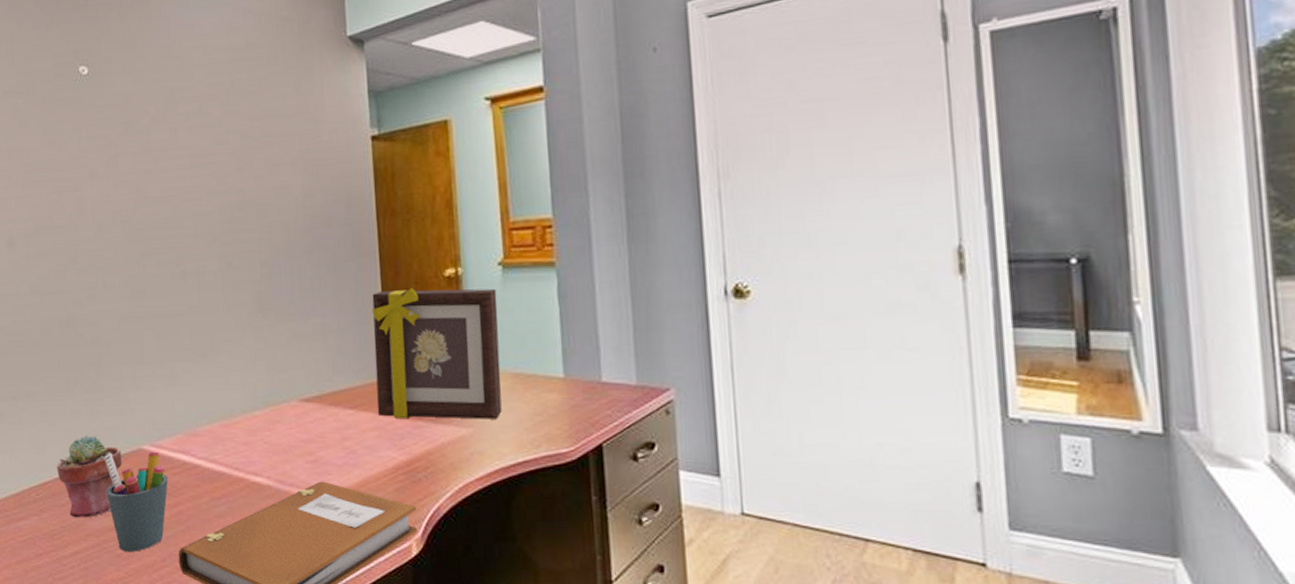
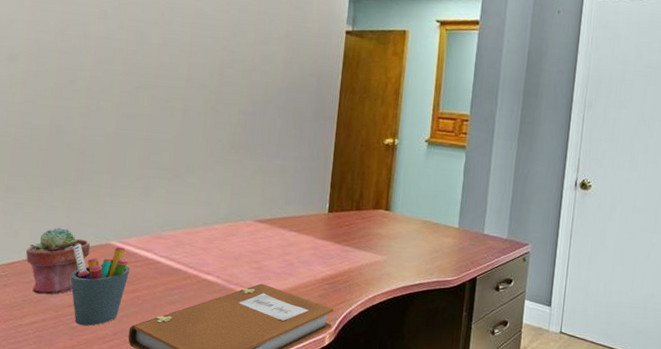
picture frame: present [372,288,502,420] -> none [315,147,421,252]

